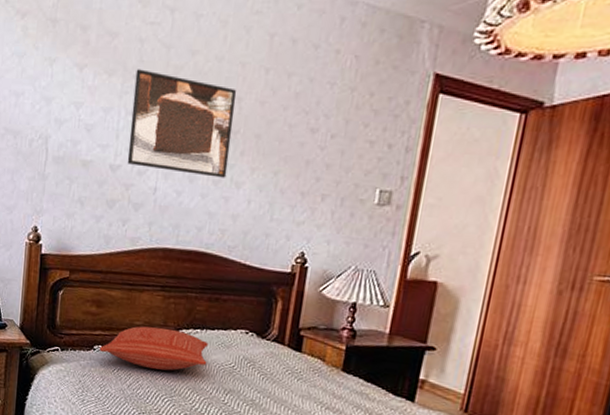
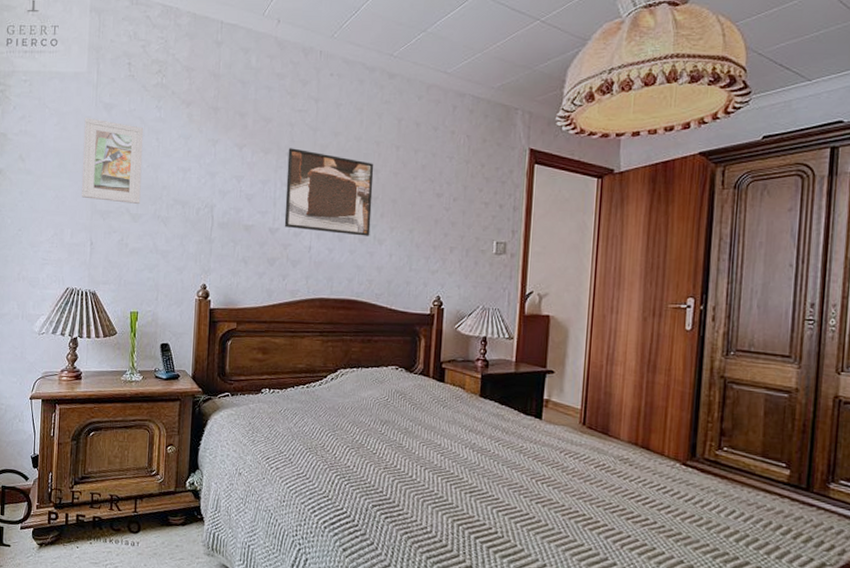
pillow: present [99,326,208,371] -> none [266,368,364,408]

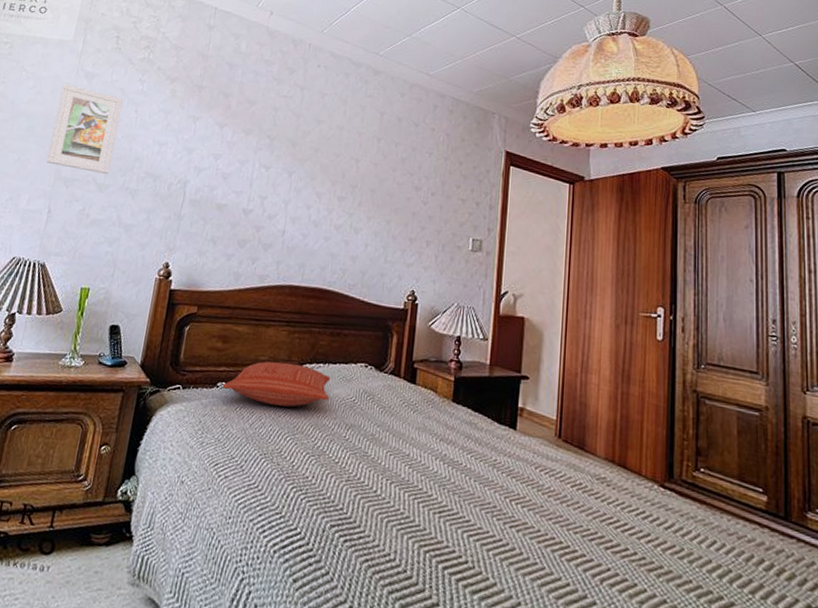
pillow: none [266,368,364,408] -> present [222,361,330,407]
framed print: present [284,148,374,236] -> none [259,131,355,224]

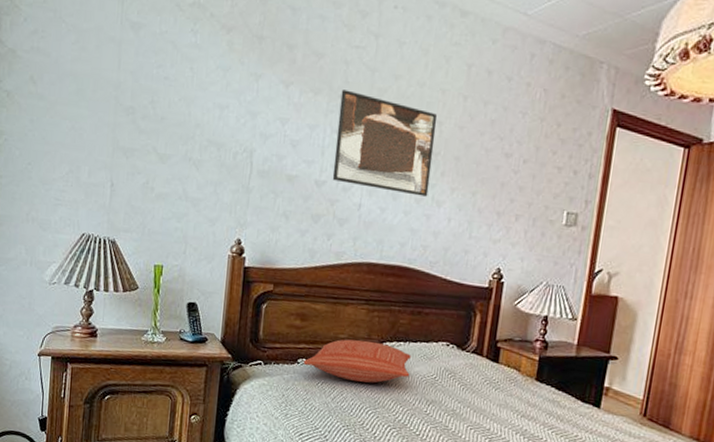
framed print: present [46,83,124,174] -> none [101,36,176,143]
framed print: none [259,131,355,224] -> present [332,89,438,197]

